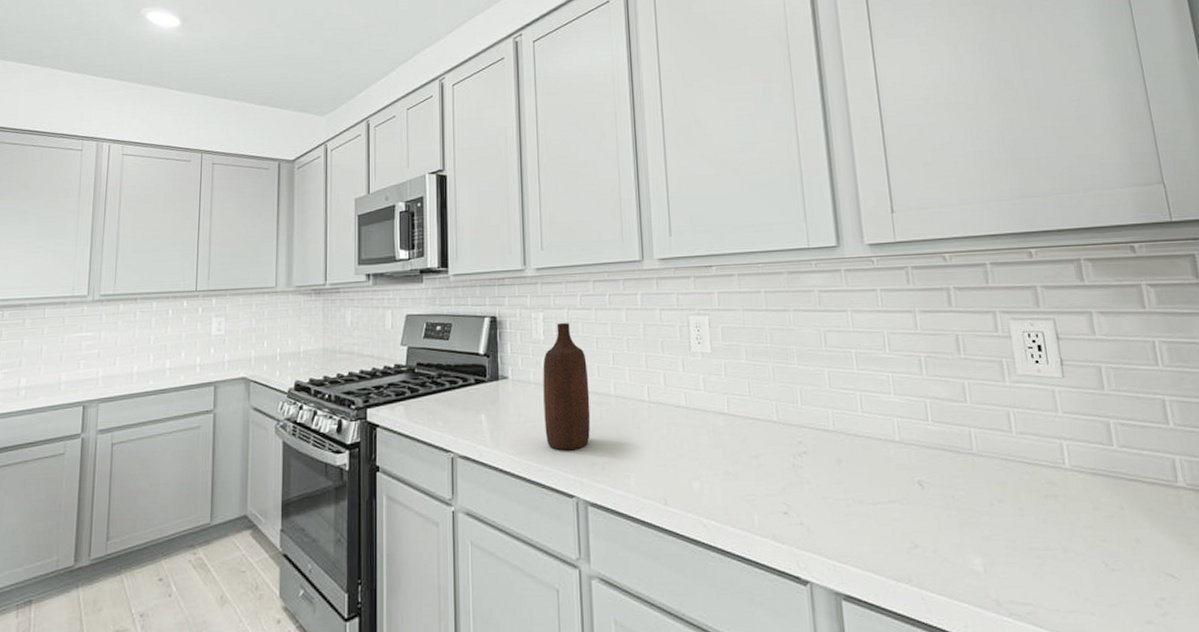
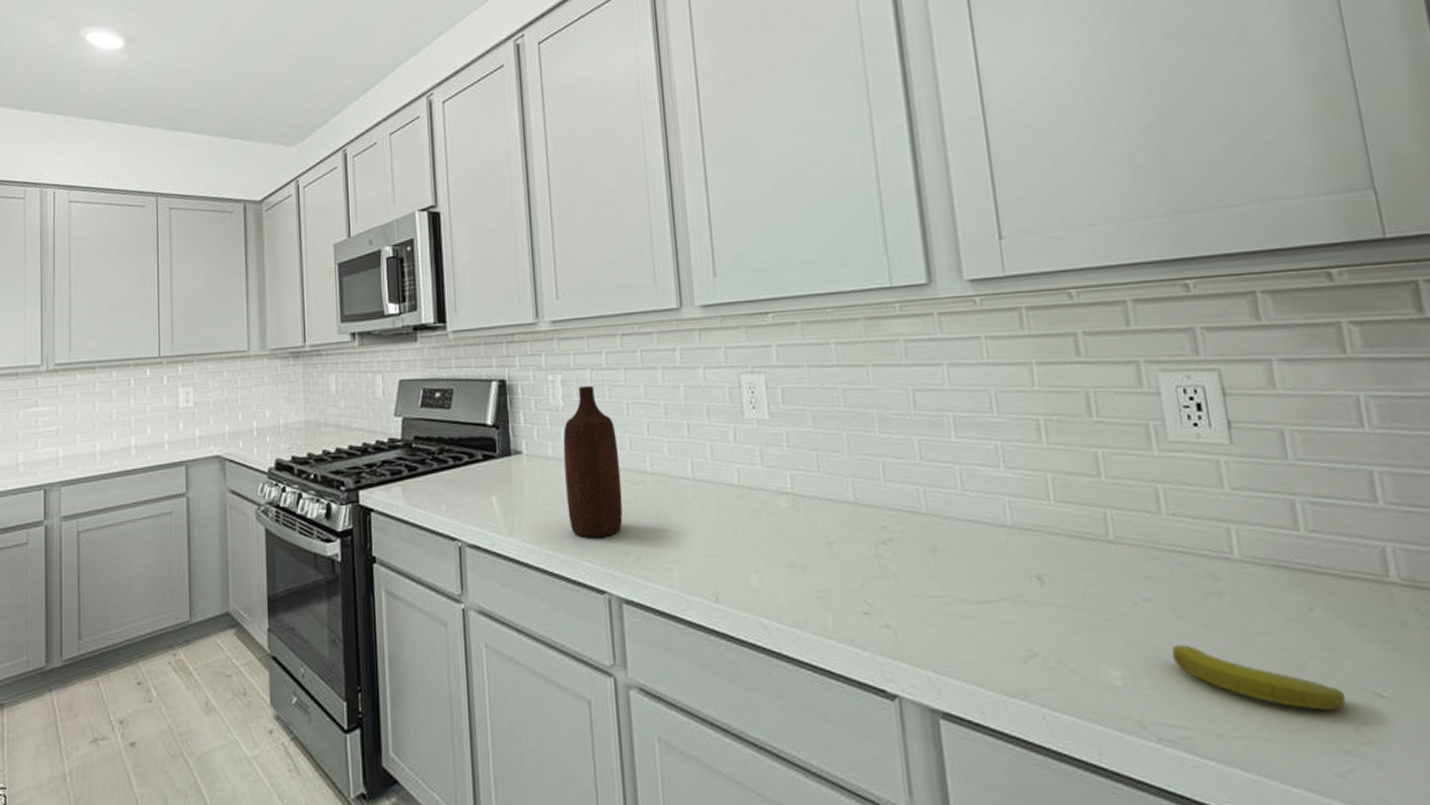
banana: none [1020,537,1148,589] -> present [1172,644,1346,710]

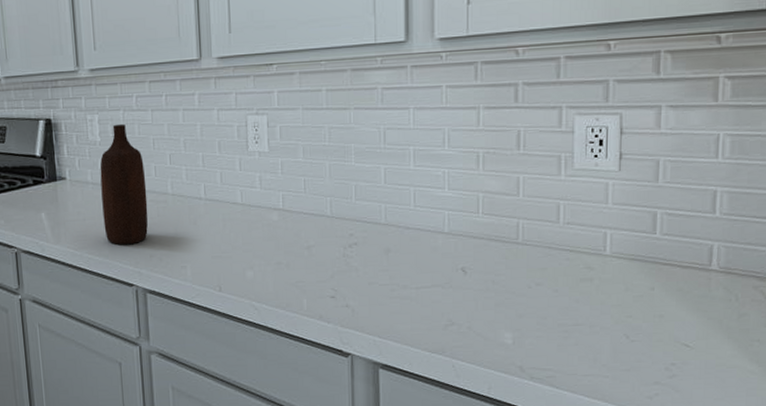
banana: present [1172,644,1346,710] -> none [550,314,663,356]

